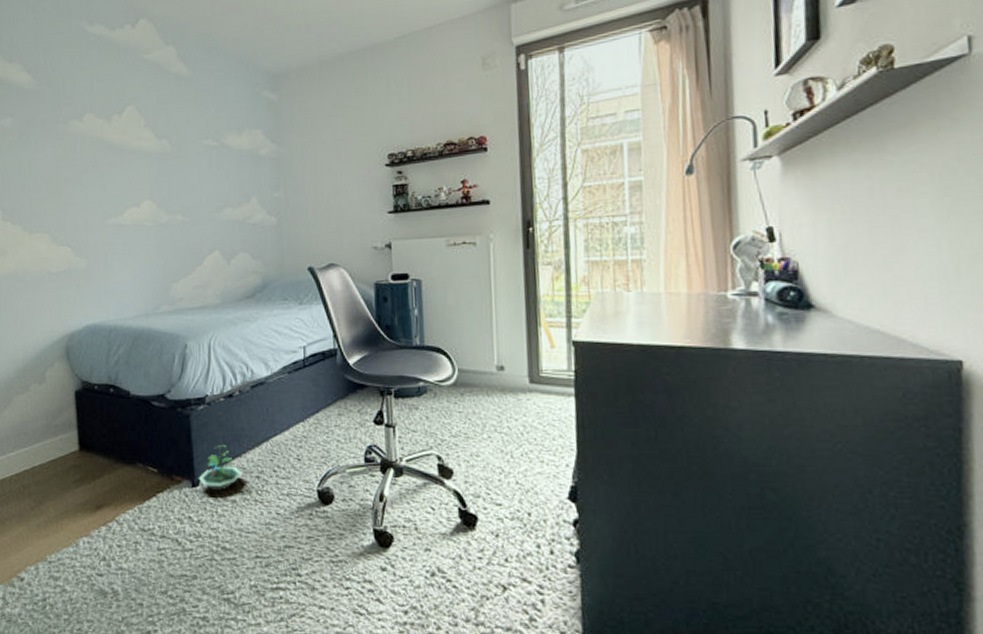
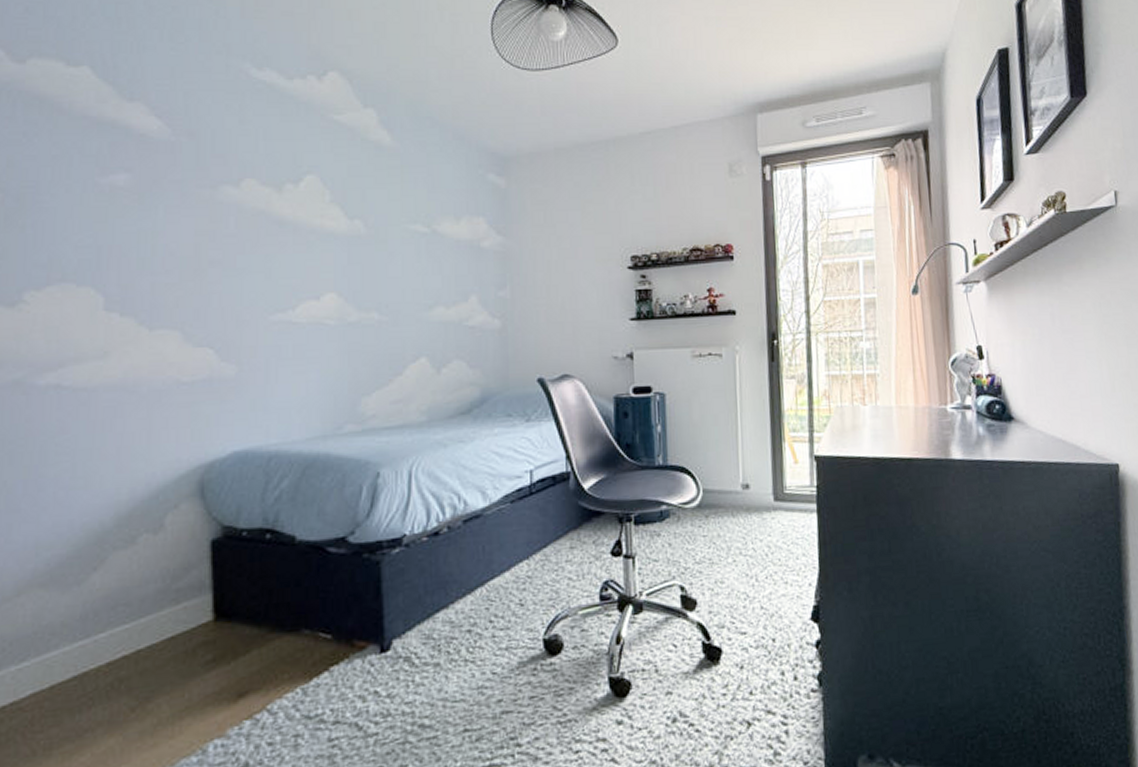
terrarium: present [198,444,242,491] -> none [389,594,449,654]

